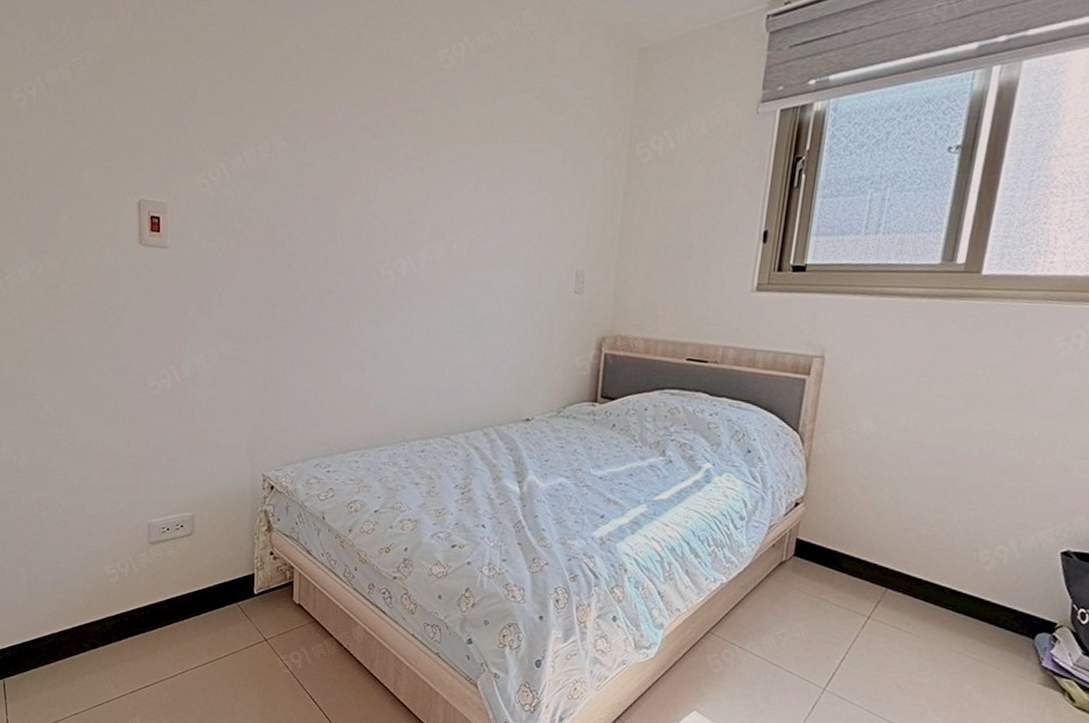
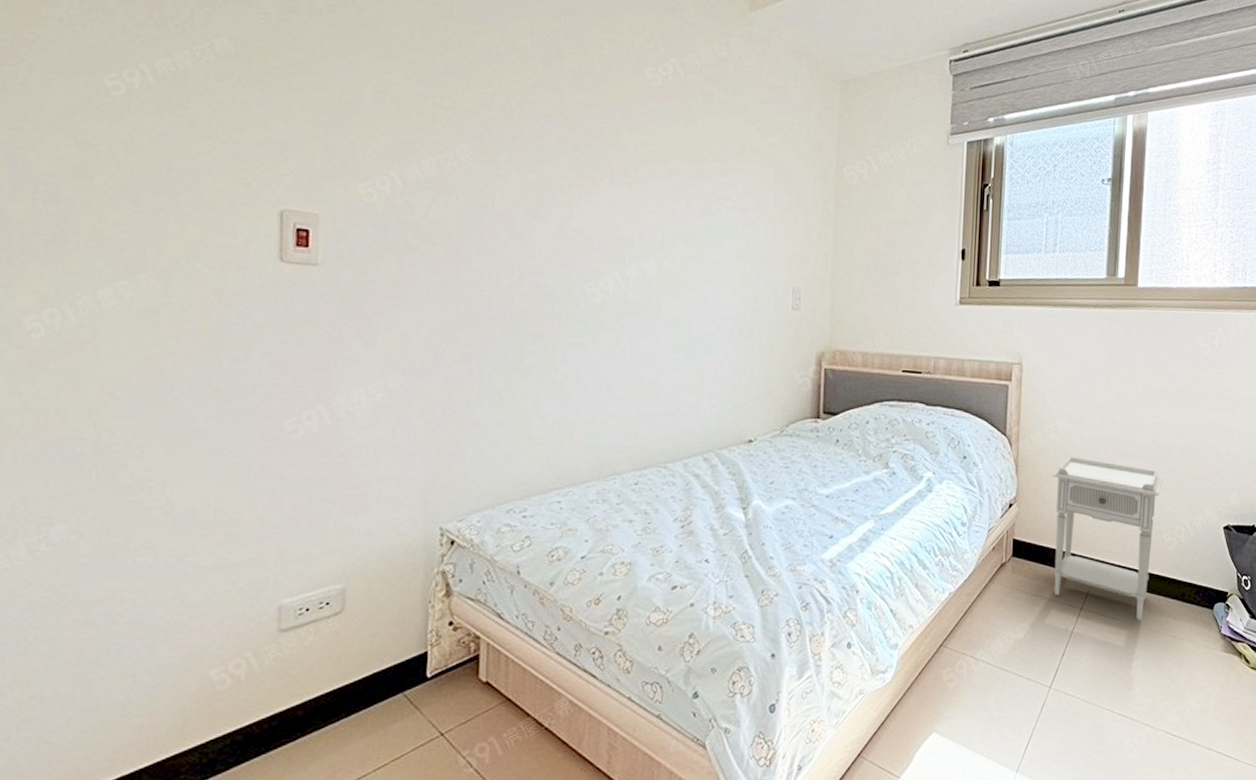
nightstand: none [838,460,986,638] -> present [1053,457,1162,620]

